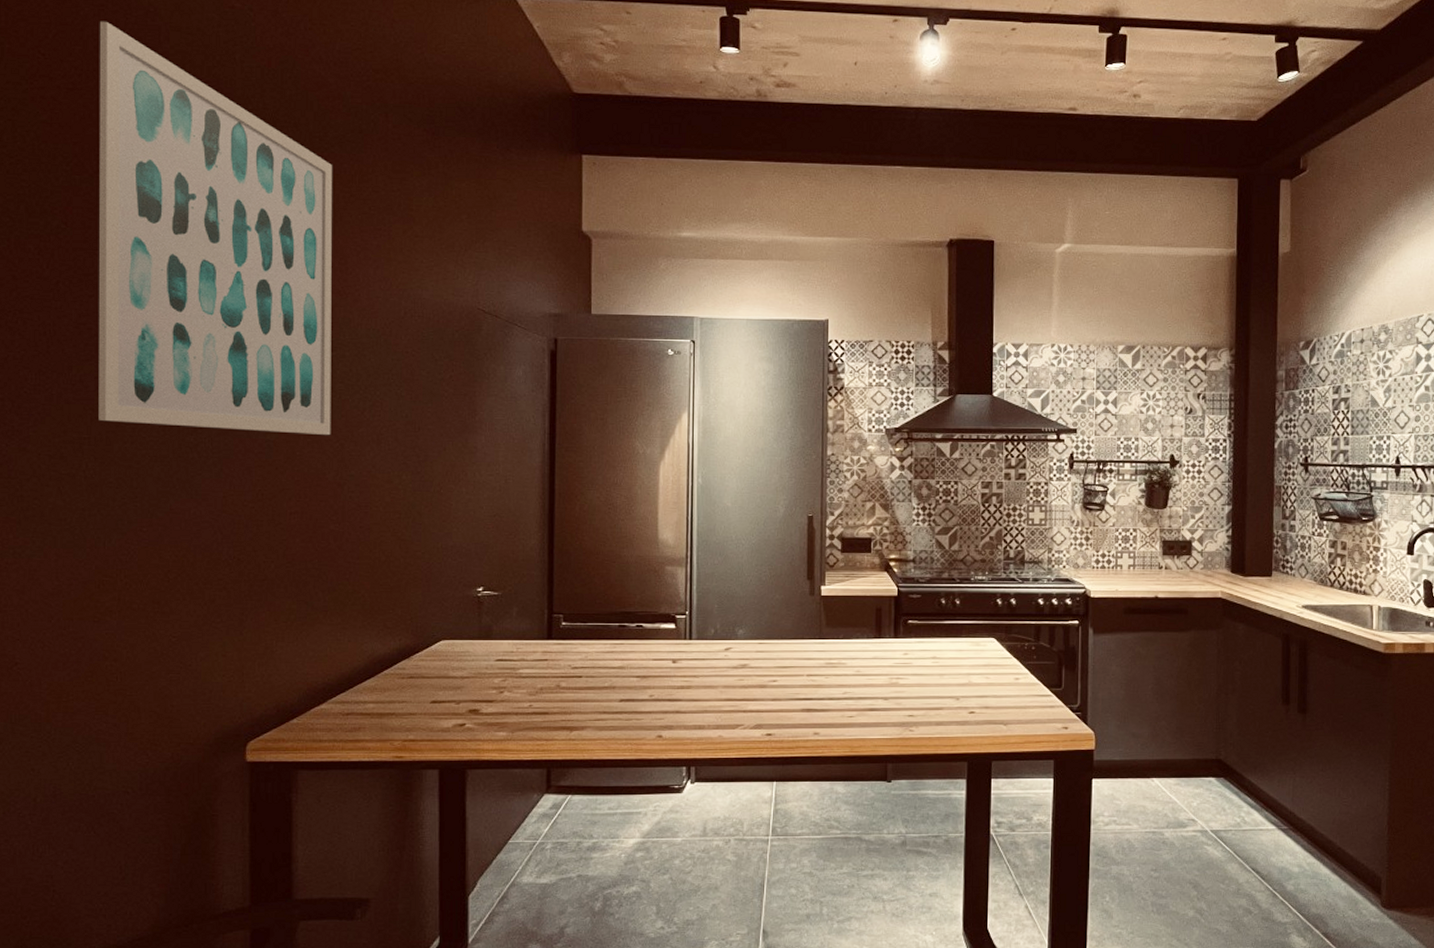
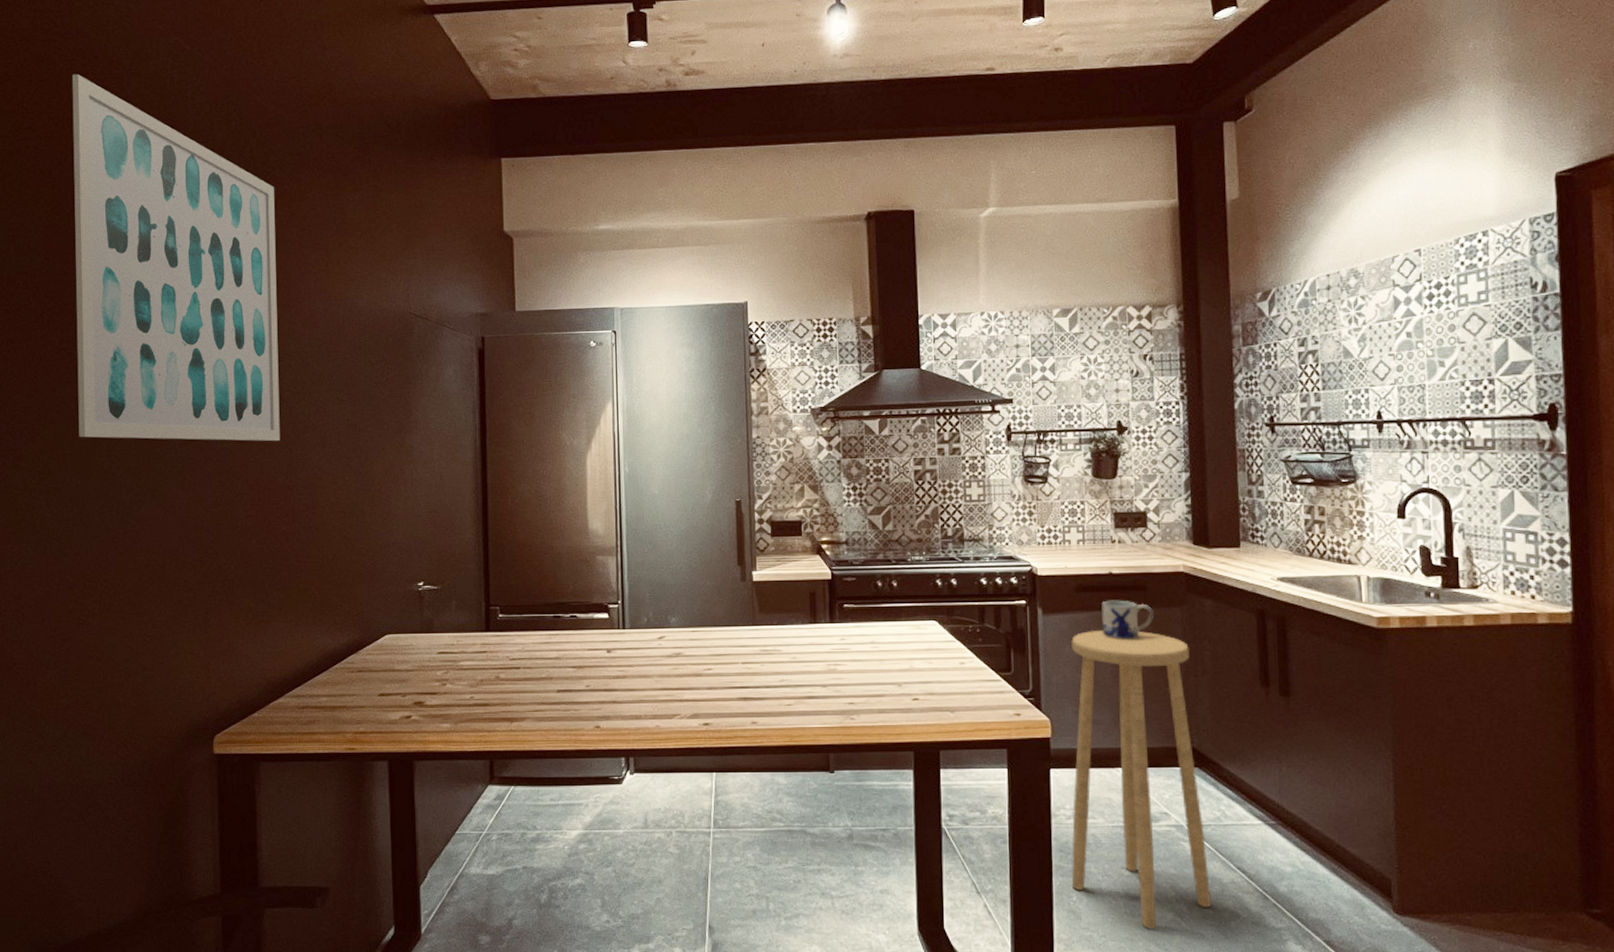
stool: none [1105,651,1228,925] -> present [1071,631,1211,929]
mug: none [1146,622,1192,659] -> present [1101,600,1153,640]

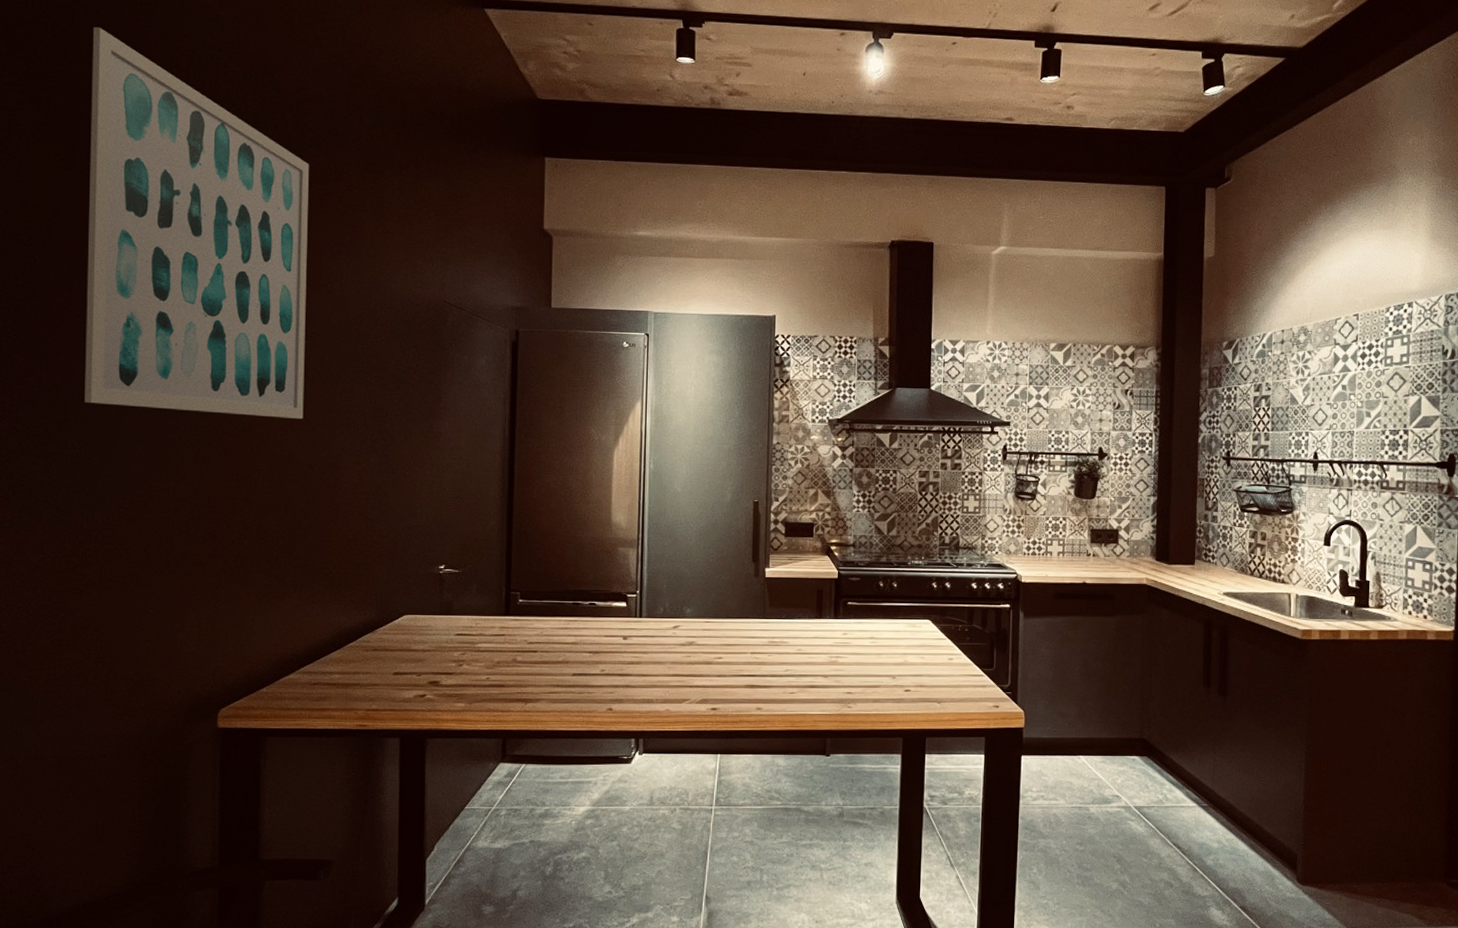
stool: present [1071,631,1211,929] -> none [1033,634,1150,897]
mug: present [1101,600,1153,640] -> none [1074,607,1118,642]

